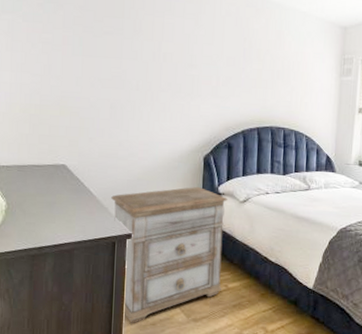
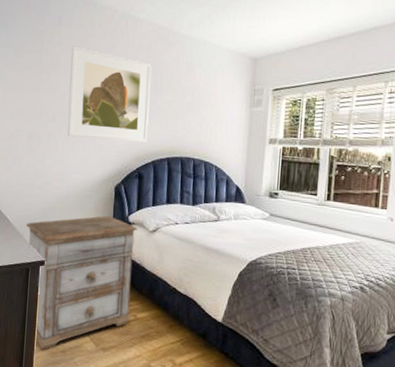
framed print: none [153,11,240,112] -> present [68,46,152,143]

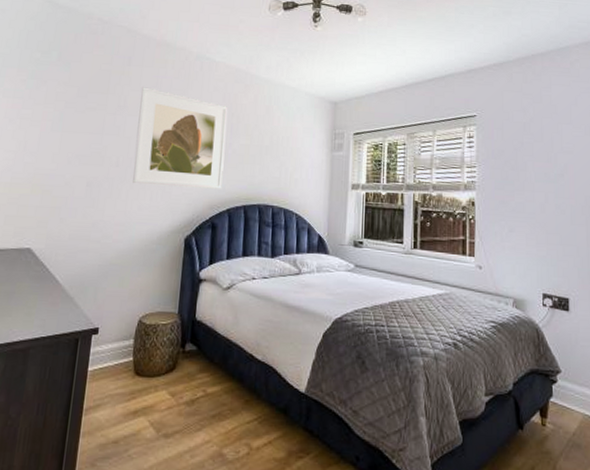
nightstand: present [26,215,137,350] -> none [79,271,209,441]

